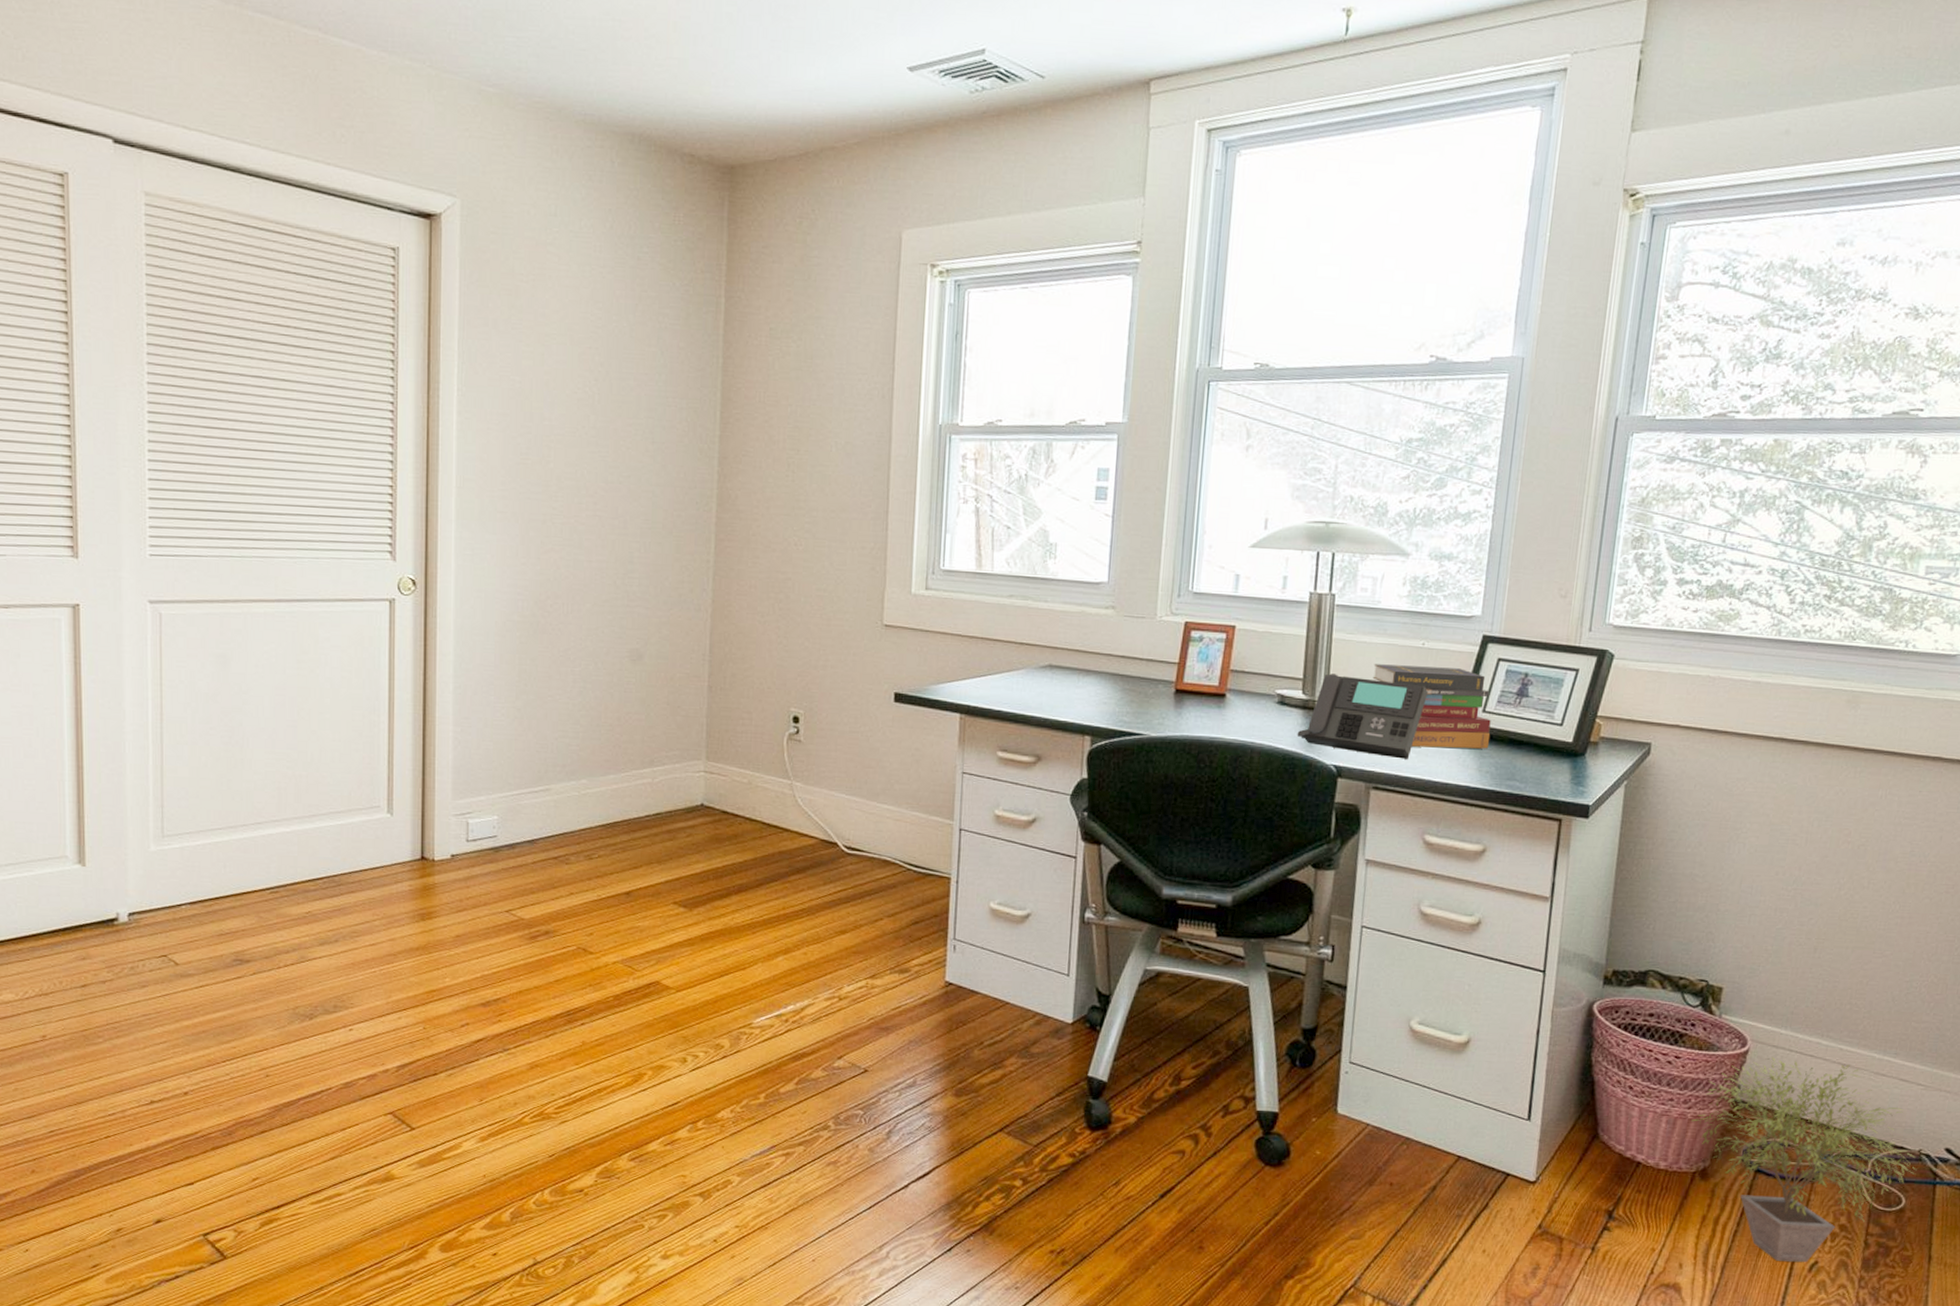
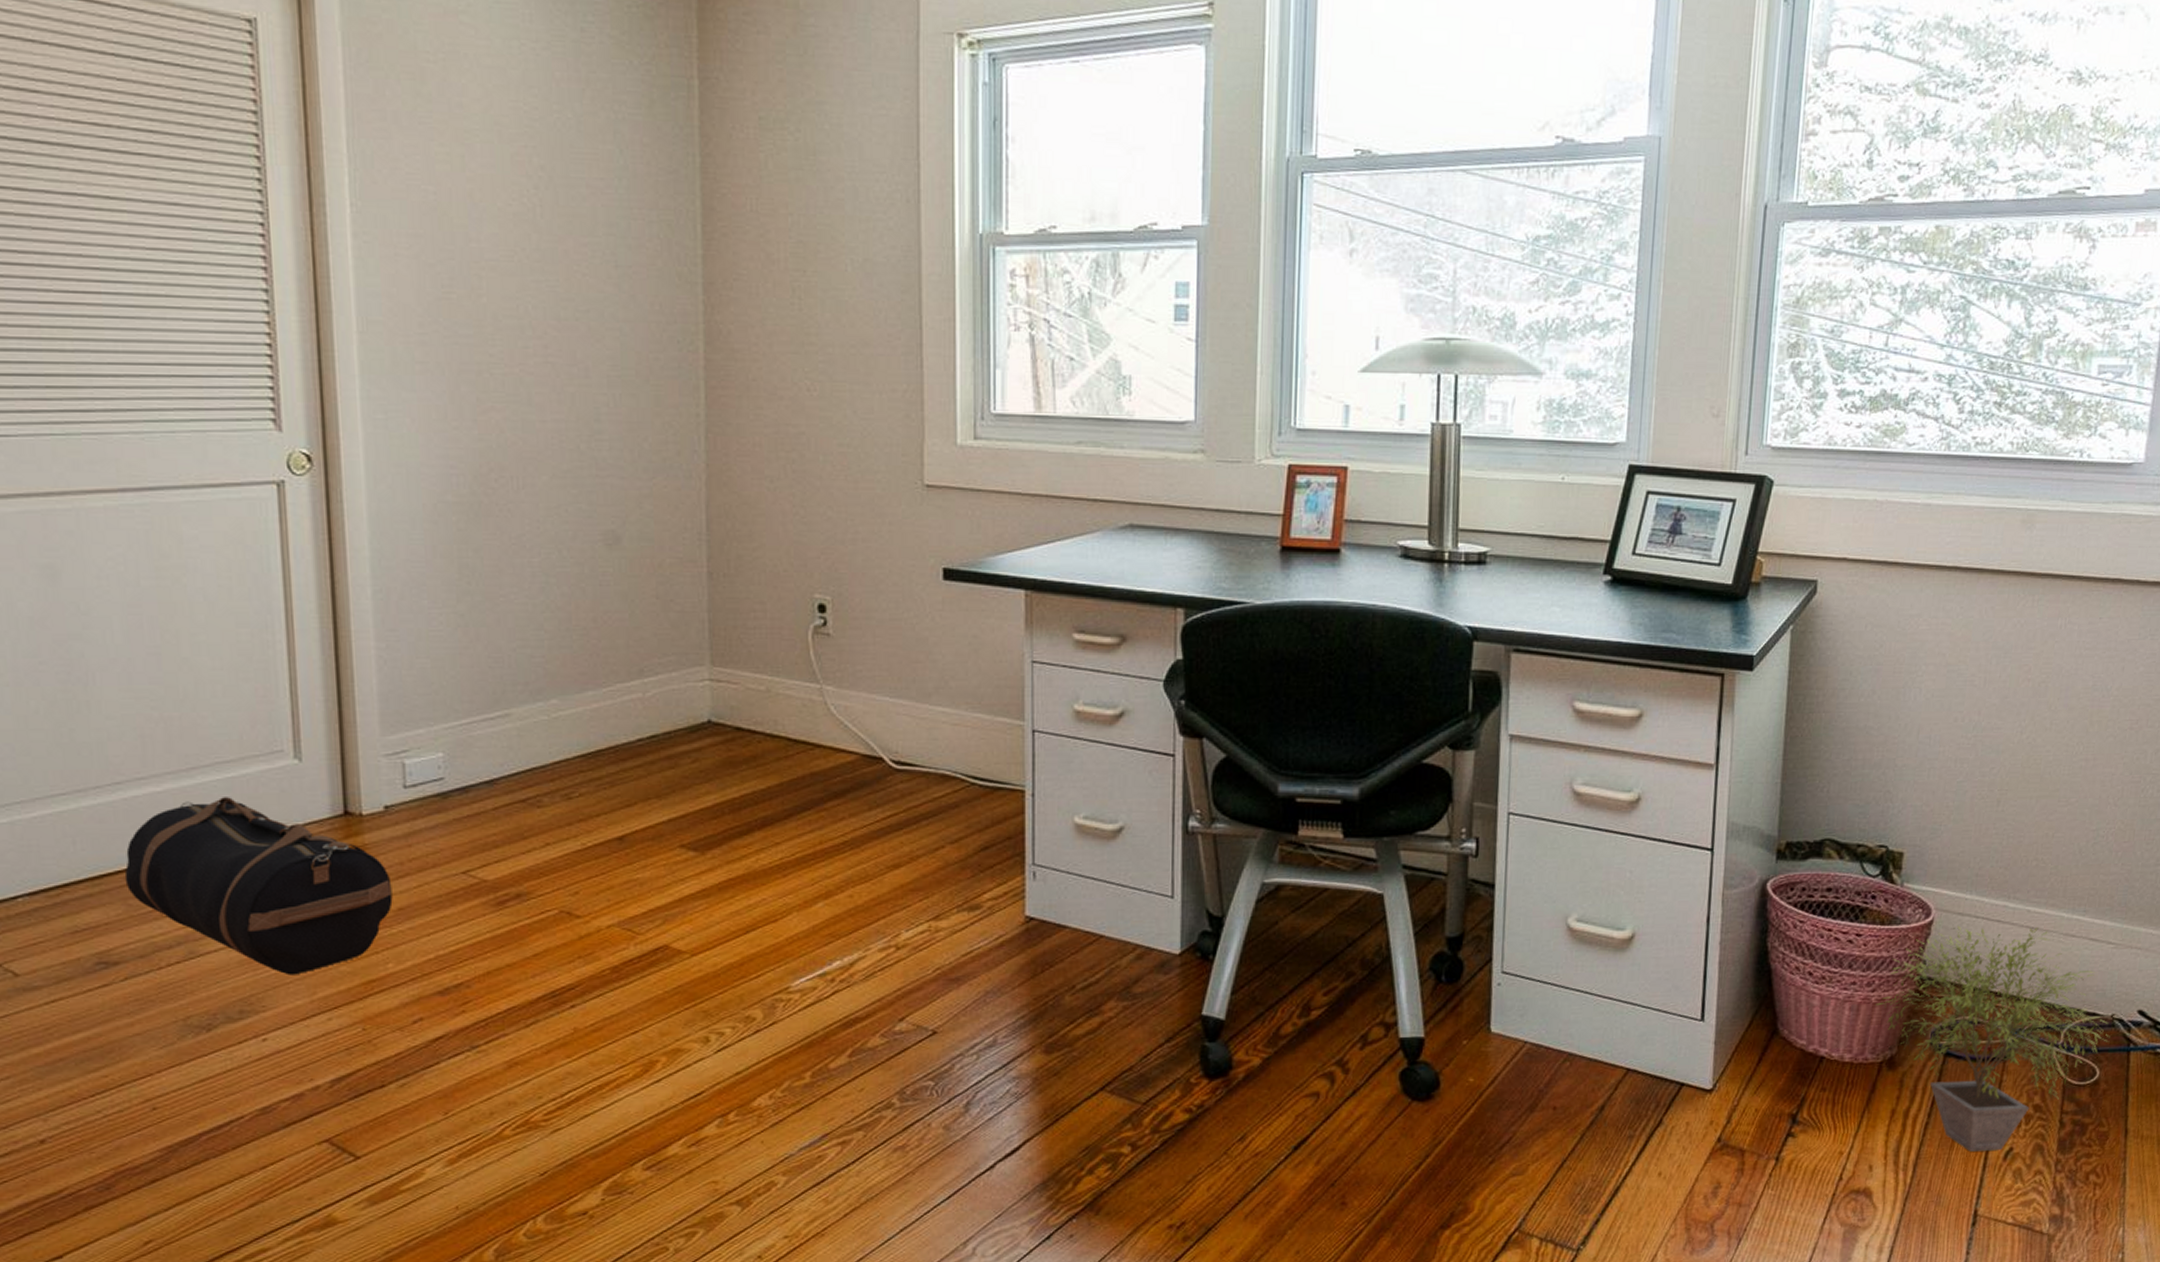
duffel bag: none [259,839,453,982] -> present [124,797,393,976]
phone: present [1297,673,1429,759] -> none [1424,518,1571,615]
books: present [1372,664,1491,749] -> none [1507,504,1642,599]

